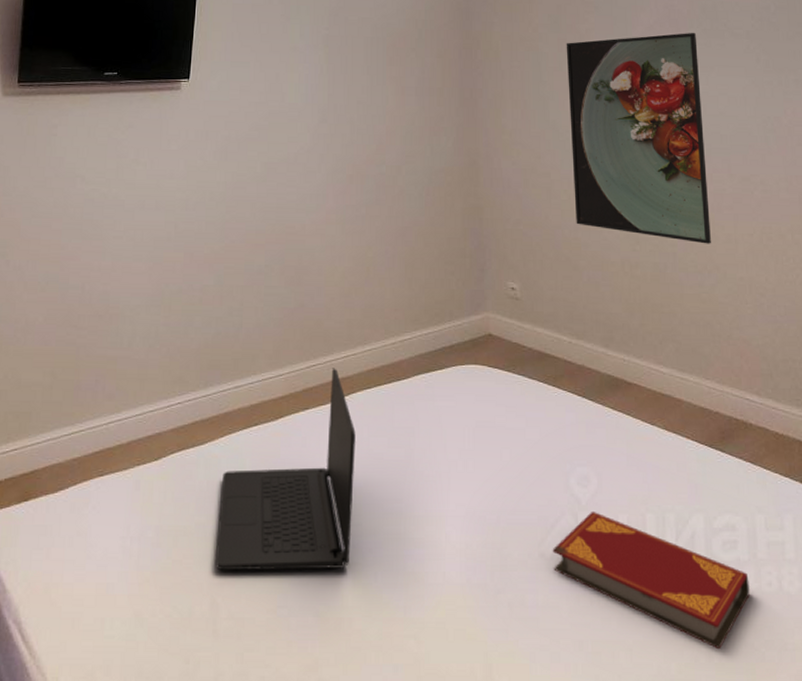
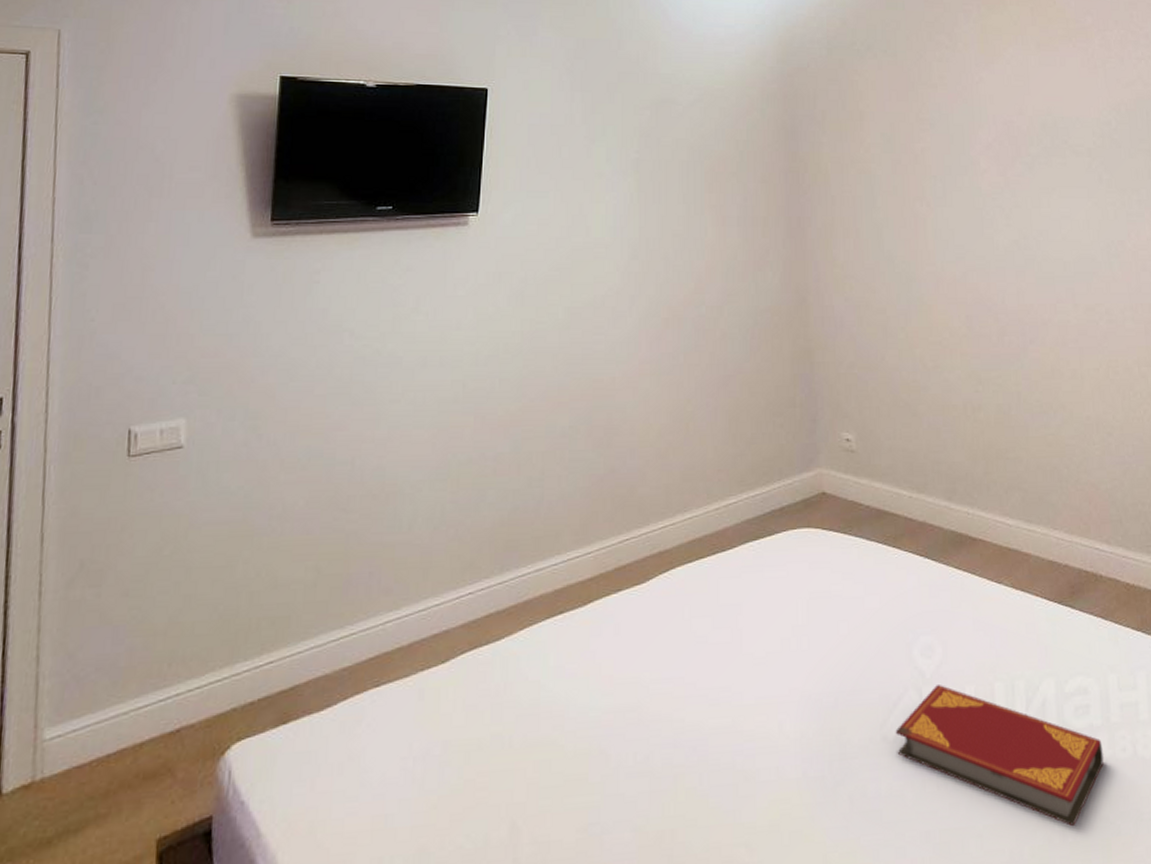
laptop: present [214,368,356,571] -> none [514,541,676,788]
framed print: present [566,33,711,244] -> none [900,151,1056,381]

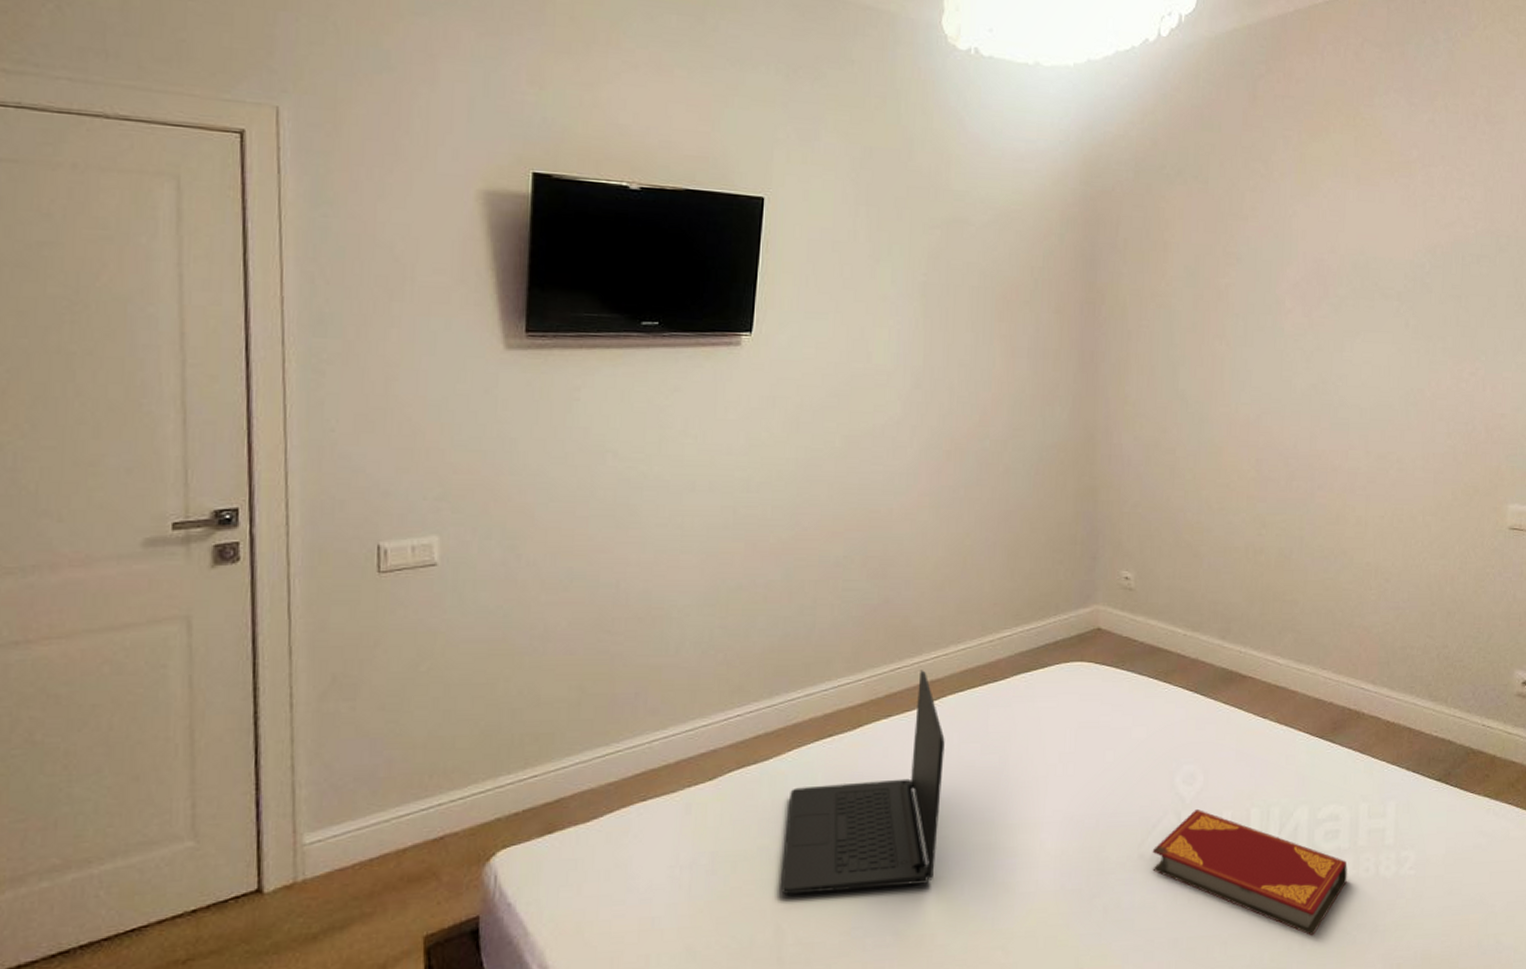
laptop: none [514,541,676,788] -> present [780,670,945,895]

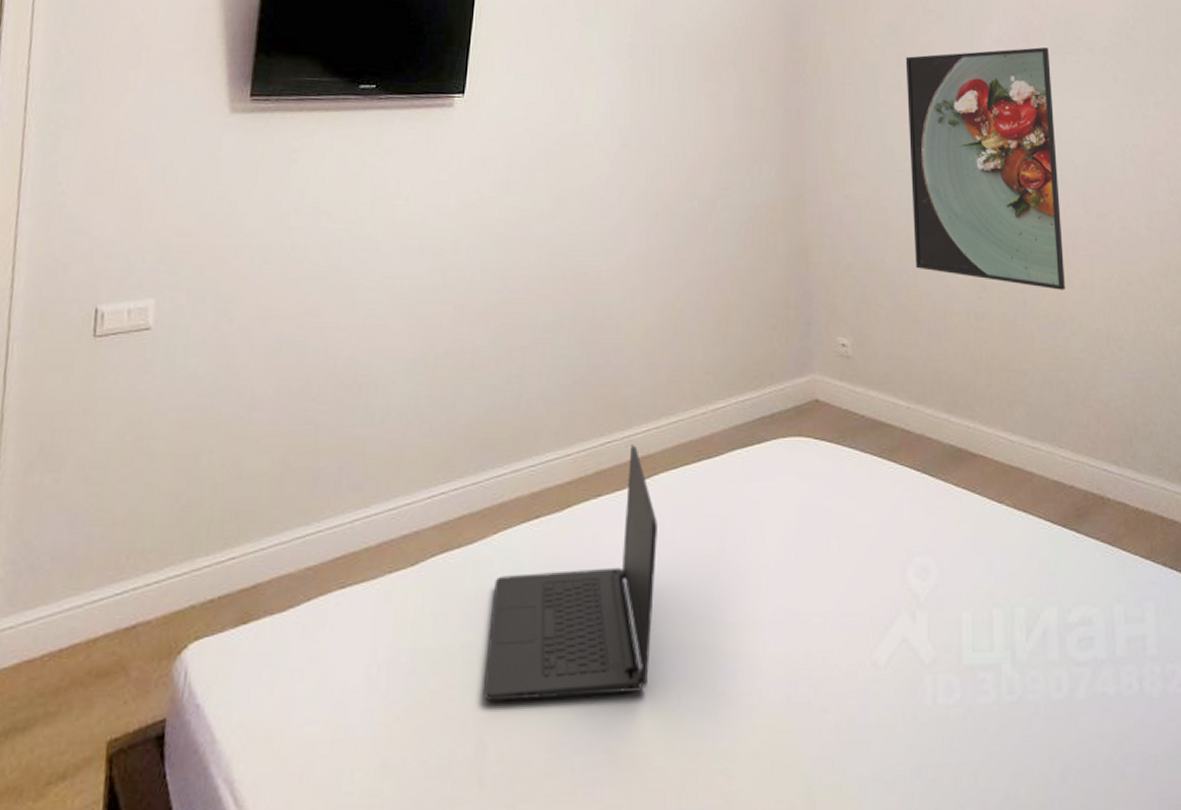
hardback book: present [1152,810,1348,936] -> none [886,609,1108,768]
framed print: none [1199,292,1345,527] -> present [905,47,1065,290]

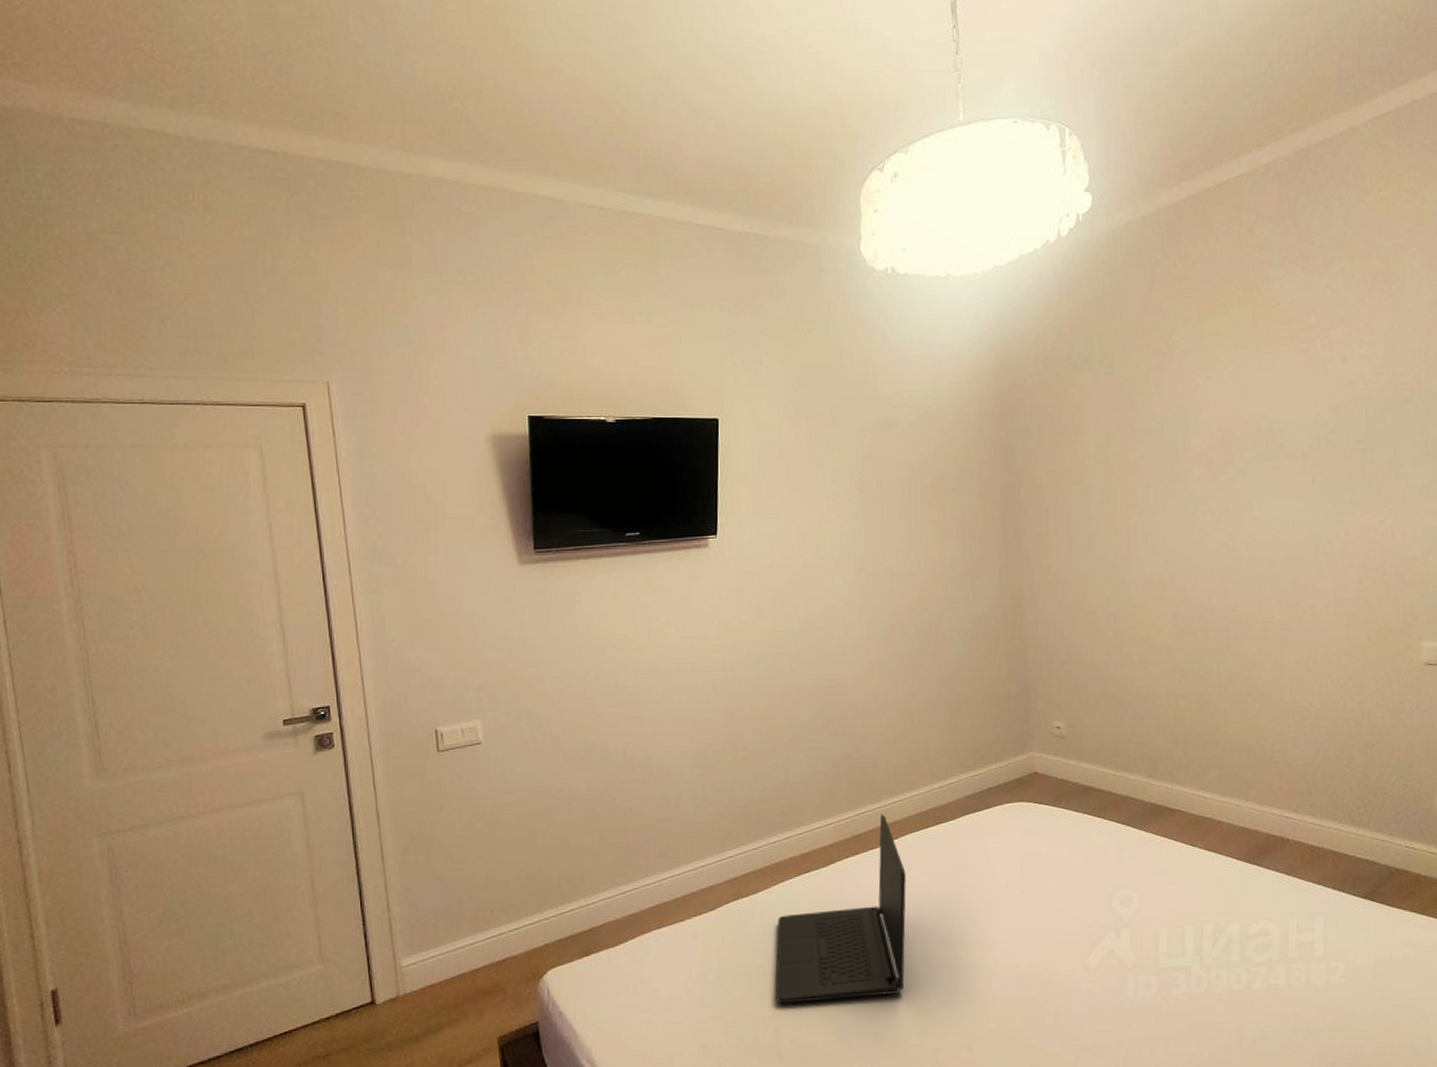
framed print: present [905,47,1065,290] -> none [1113,456,1257,672]

